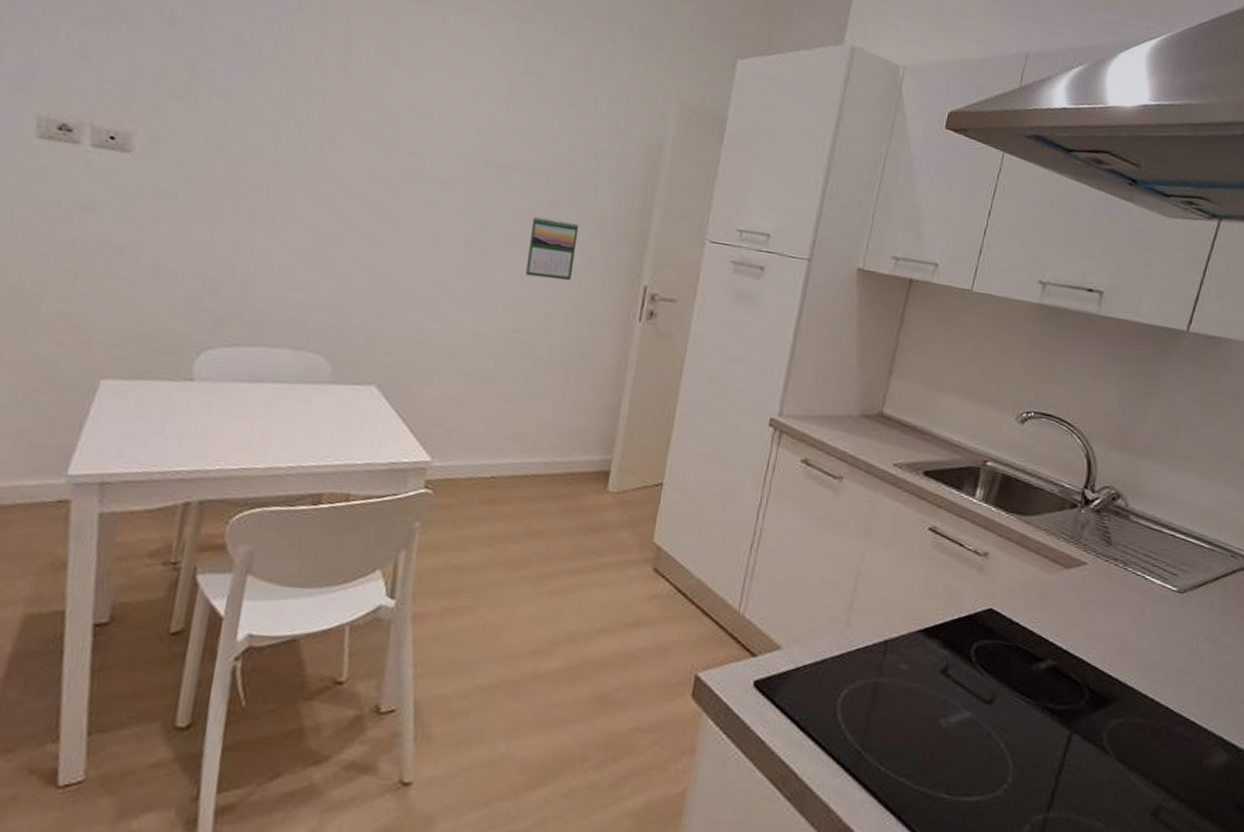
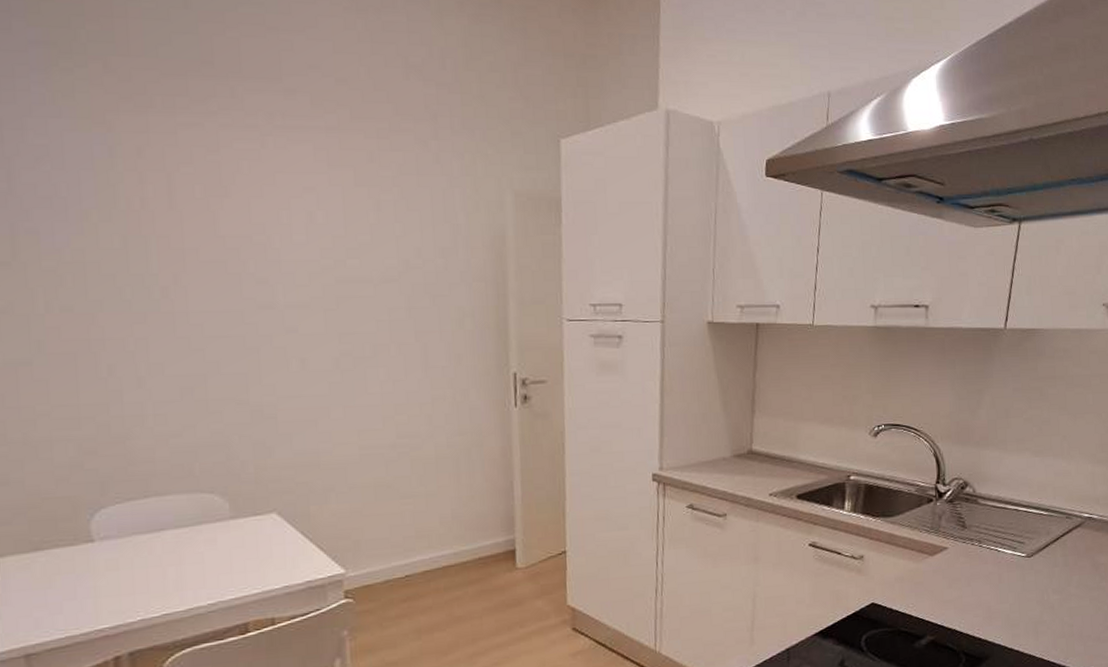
calendar: present [525,216,579,281] -> none [394,323,443,382]

